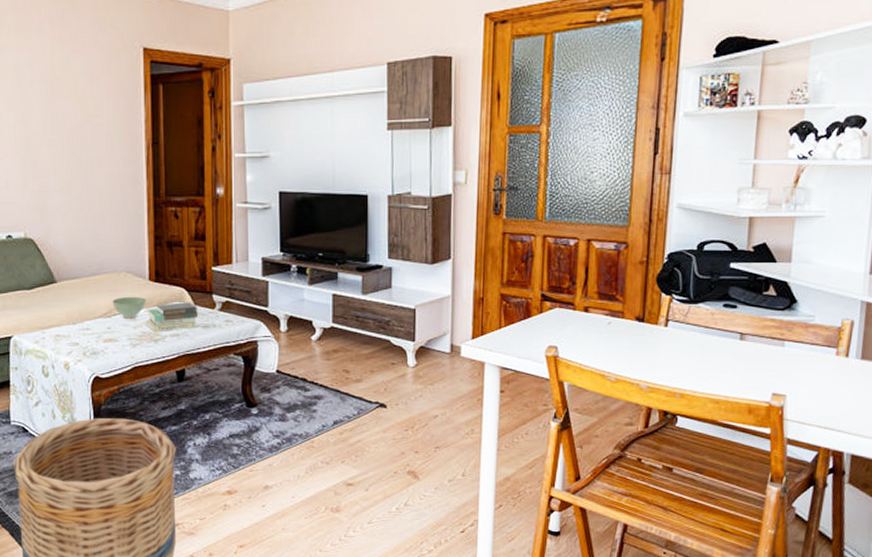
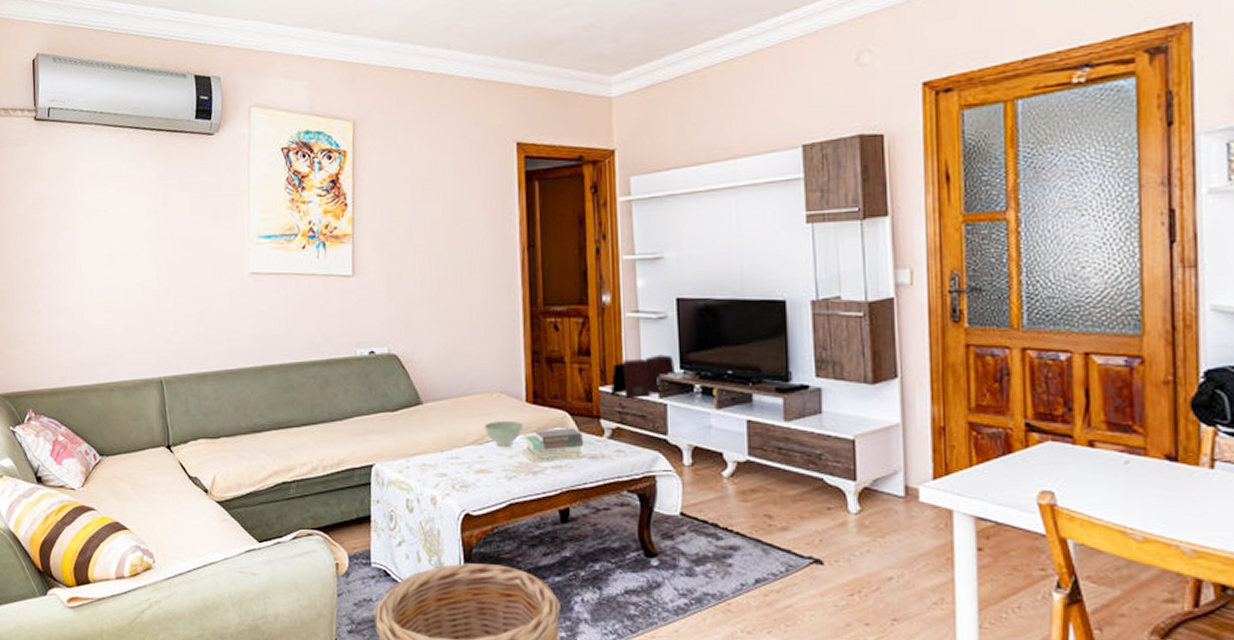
speaker: none [221,239,277,276] -> present [610,354,677,398]

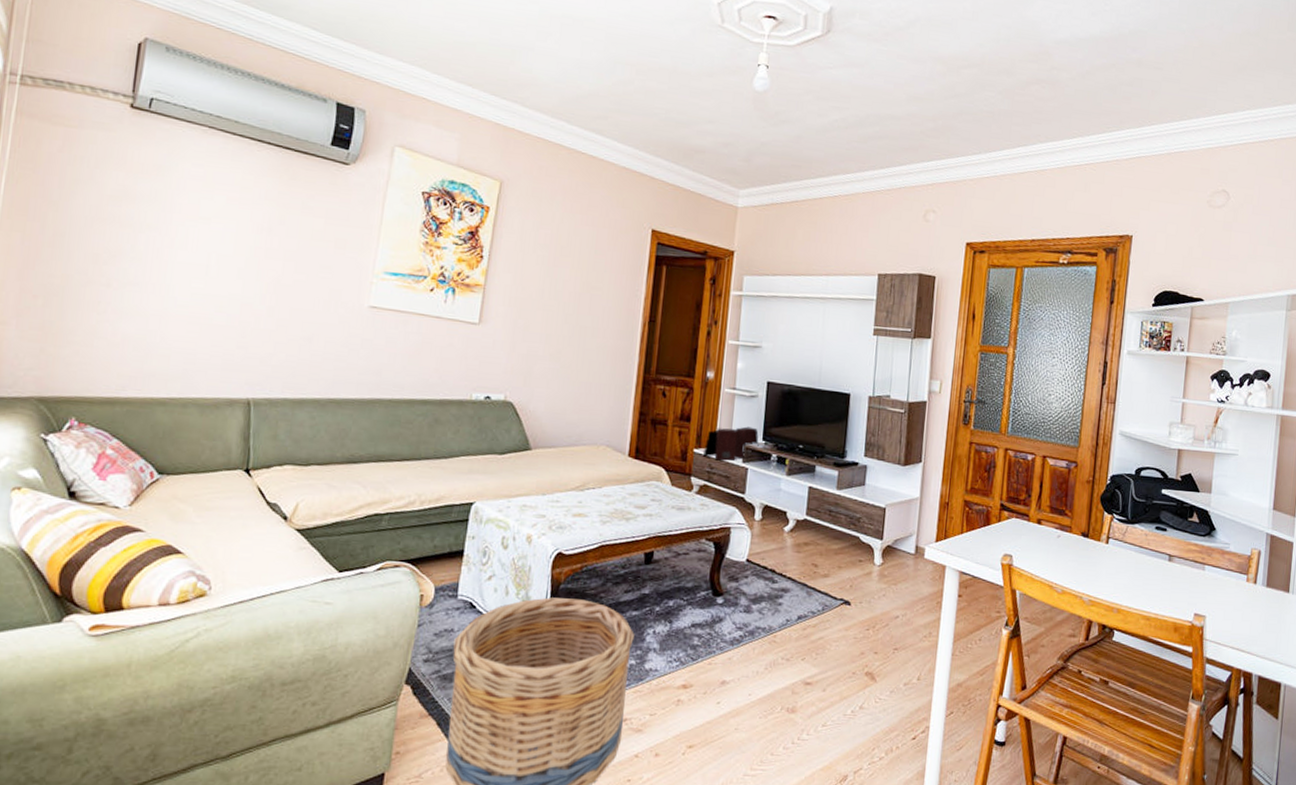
bowl: present [484,420,524,446] -> none [587,470,624,494]
books: present [522,428,583,464] -> none [618,481,674,511]

